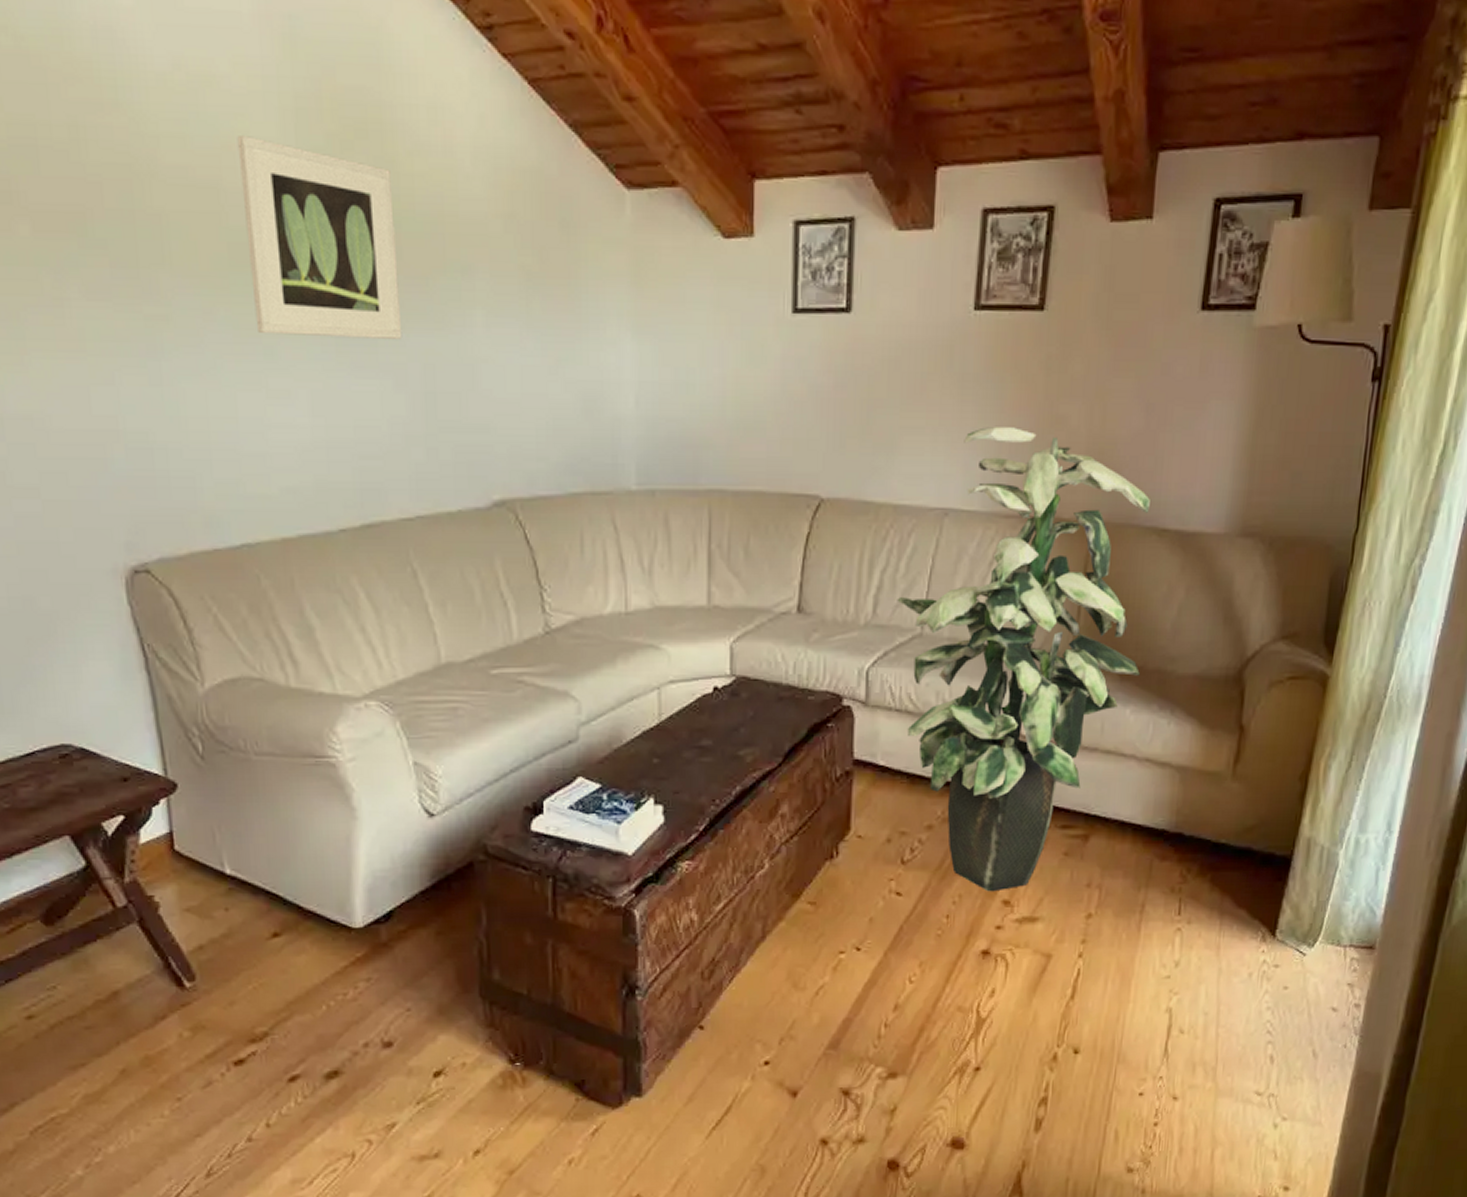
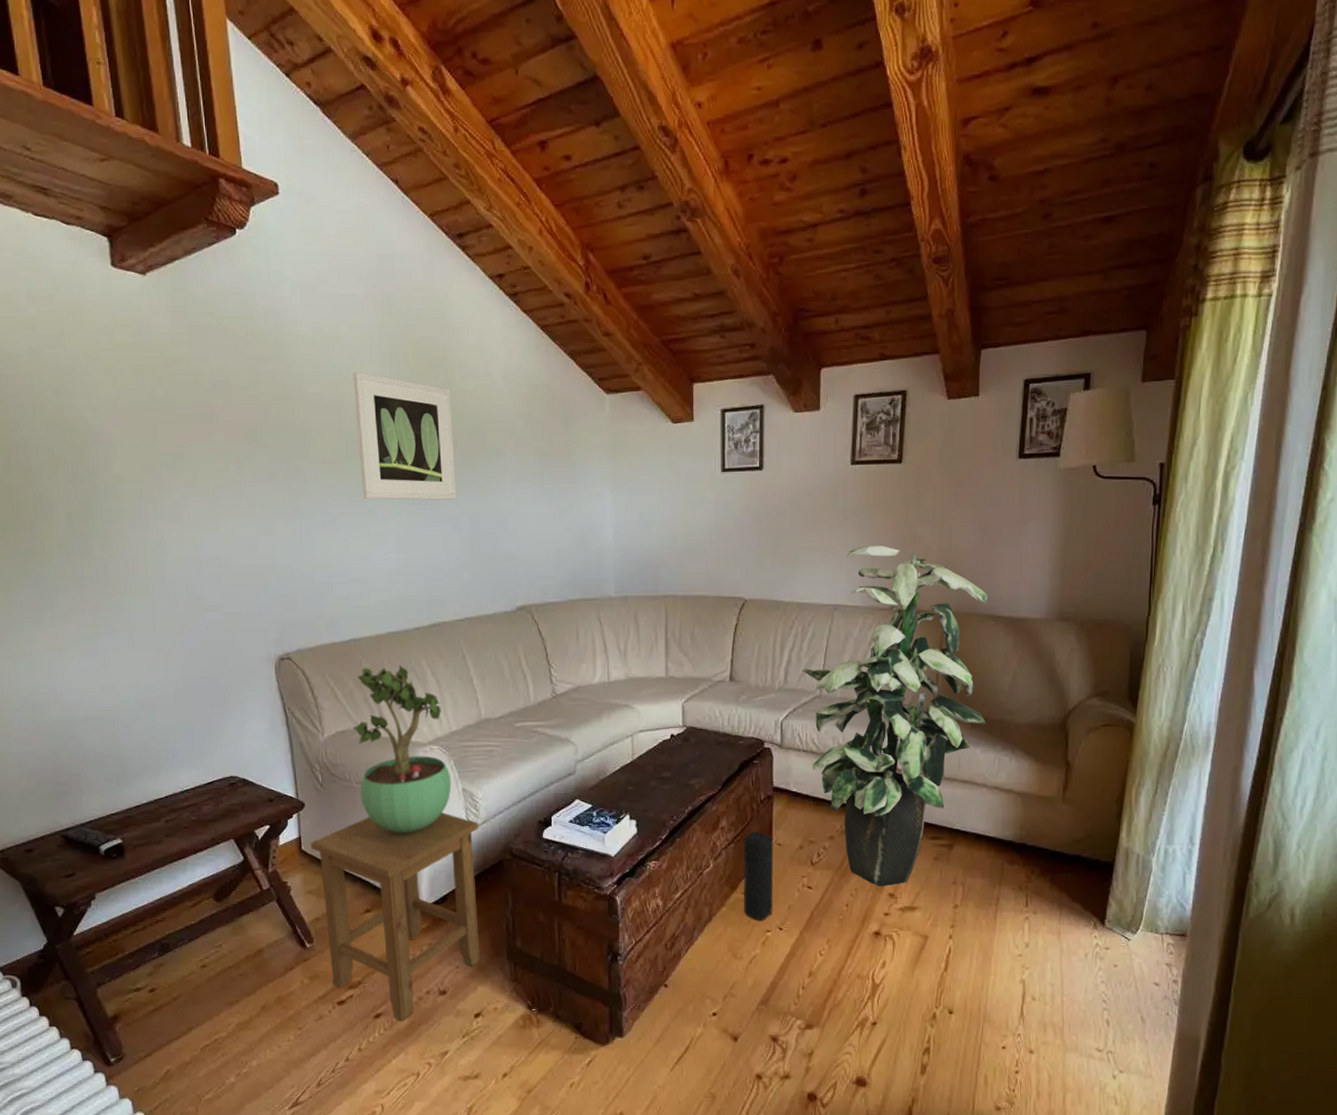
stool: none [187,796,441,1084] -> present [310,813,480,1020]
potted plant: none [248,583,398,825] -> present [353,665,452,833]
speaker: none [809,819,852,939] -> present [743,831,774,921]

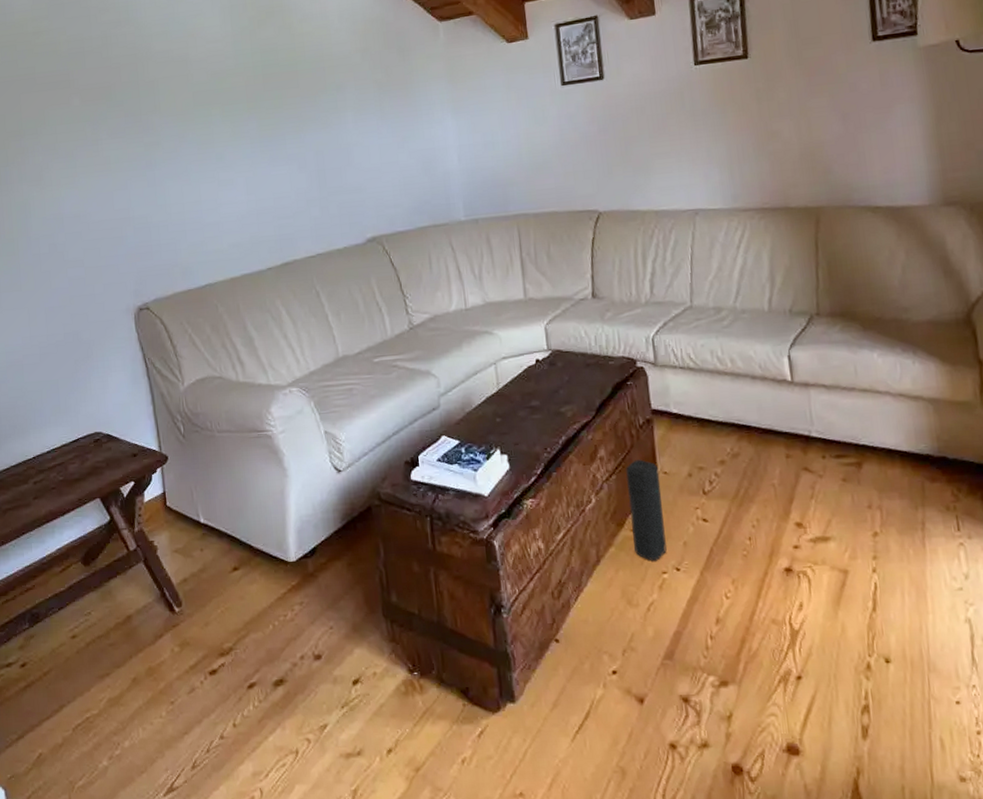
stool: present [310,813,480,1020] -> none [175,458,354,690]
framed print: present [353,372,457,500] -> none [197,26,302,146]
potted plant: present [353,665,452,833] -> none [212,307,314,483]
indoor plant: present [802,546,987,887] -> none [668,144,879,516]

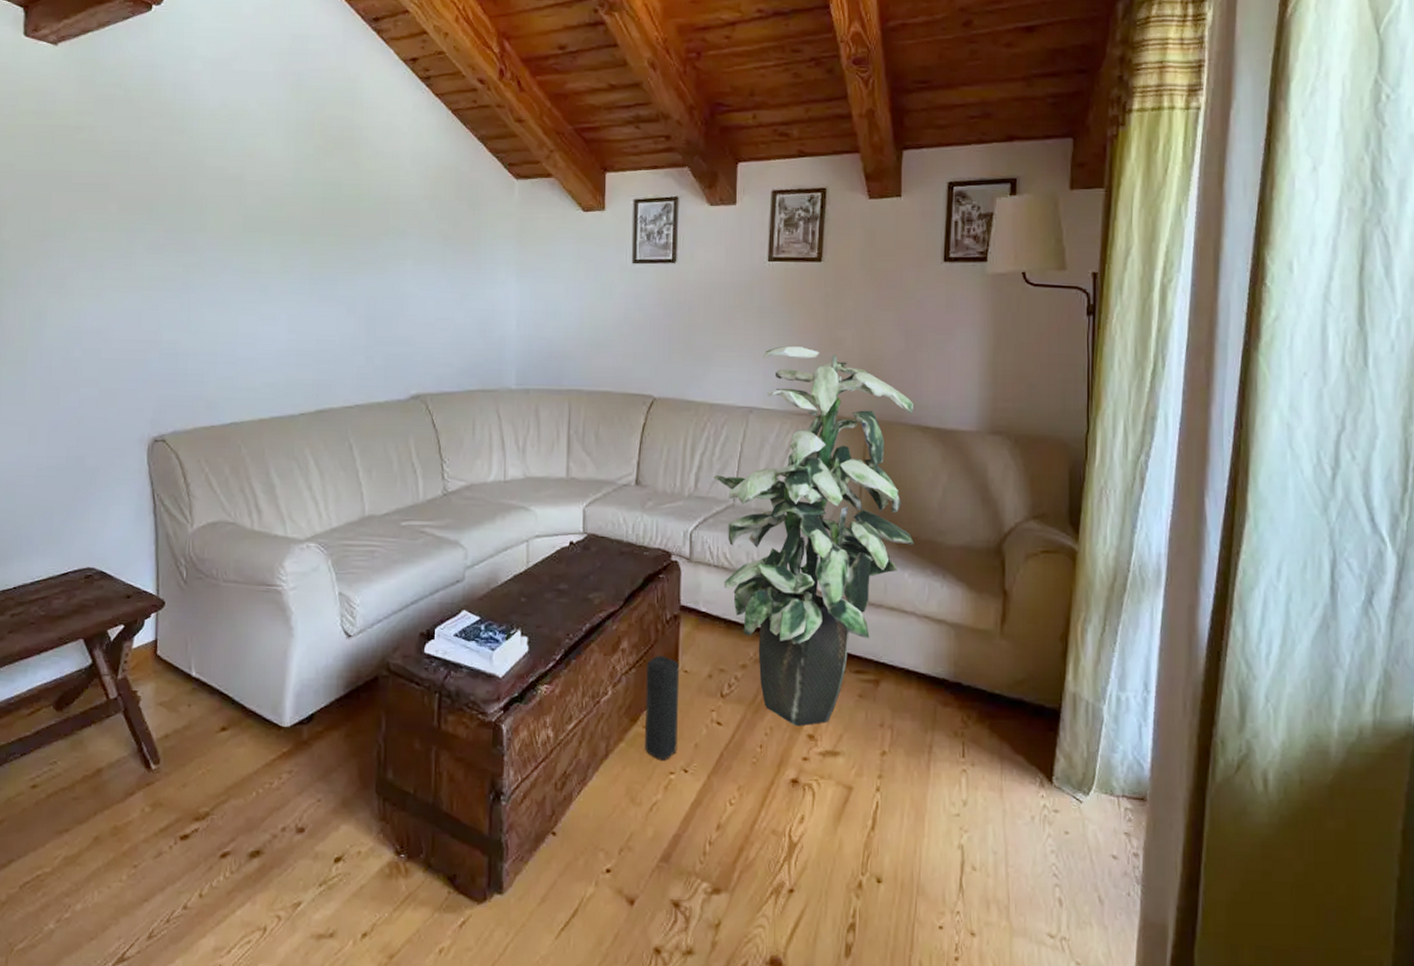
indoor plant: none [668,144,879,516] -> present [713,346,914,726]

